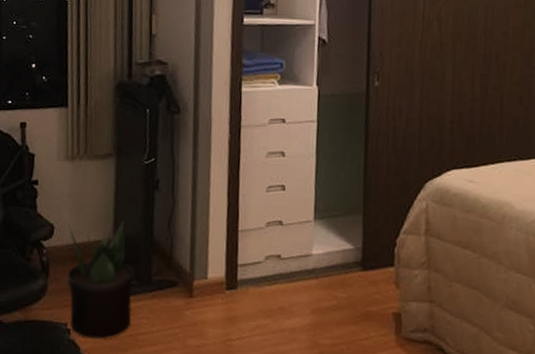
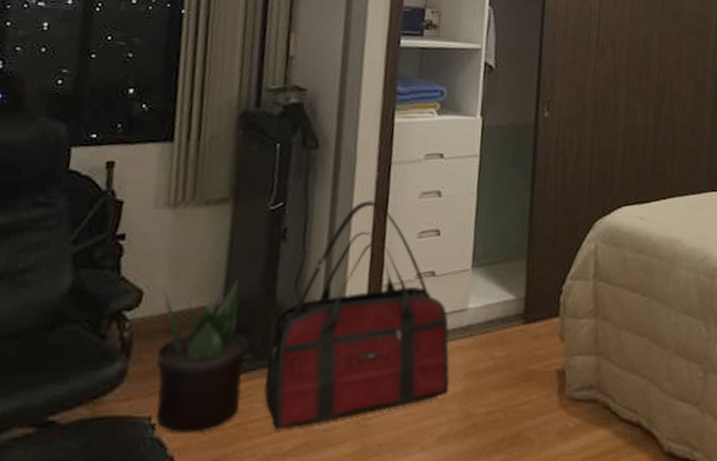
duffel bag: none [148,158,299,343] -> present [263,200,450,430]

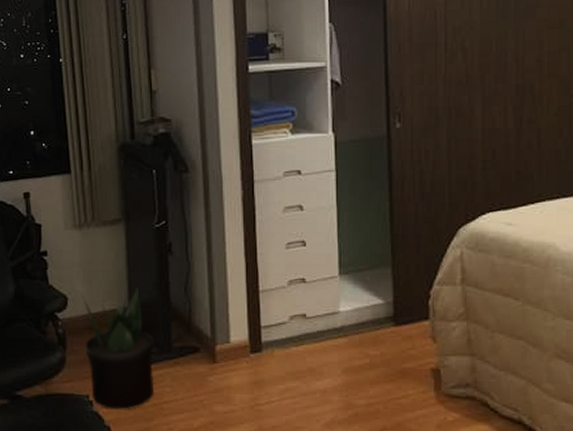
duffel bag: present [263,200,450,430] -> none [171,216,330,410]

